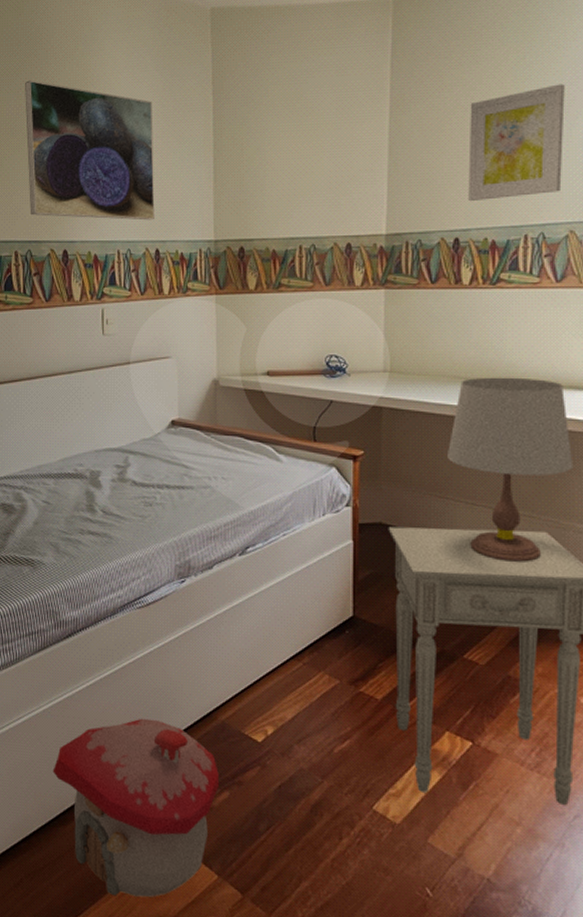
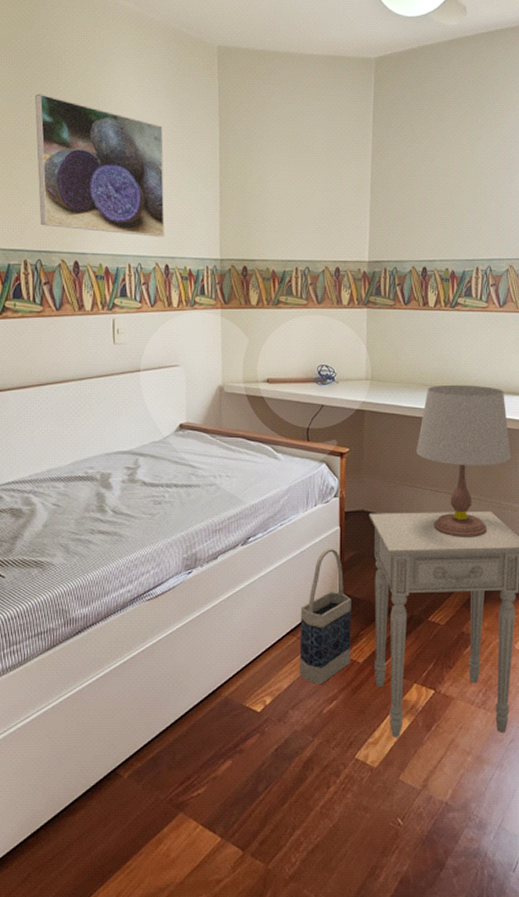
toy house: present [52,718,220,898] -> none [62,702,223,874]
bag: none [305,564,367,719] -> present [299,548,351,684]
wall art: present [468,84,565,202] -> none [434,145,507,238]

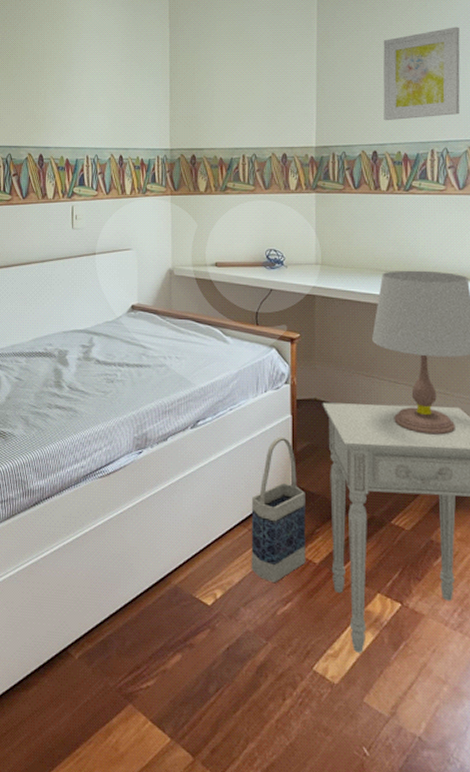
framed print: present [35,93,165,238] -> none [9,11,120,131]
wall art: none [434,145,507,238] -> present [383,26,460,121]

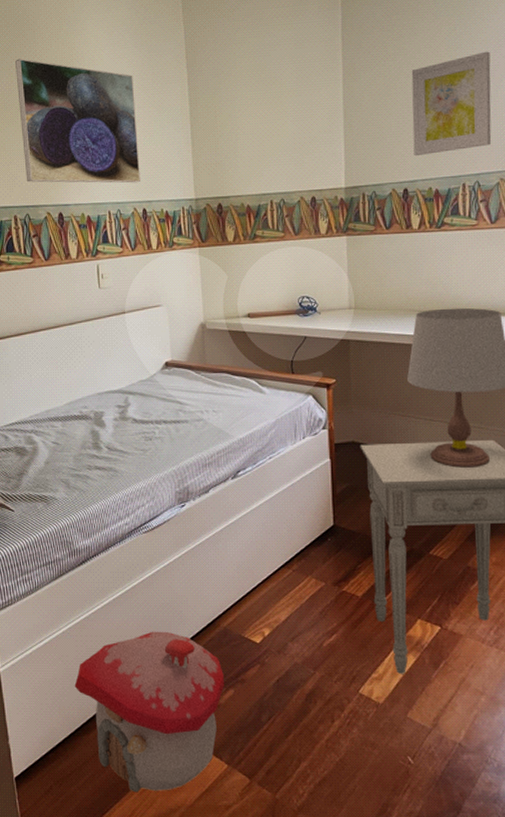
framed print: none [9,11,120,131] -> present [15,58,140,183]
toy house: none [17,583,173,762] -> present [74,631,225,793]
bag: present [251,436,306,582] -> none [295,480,349,617]

